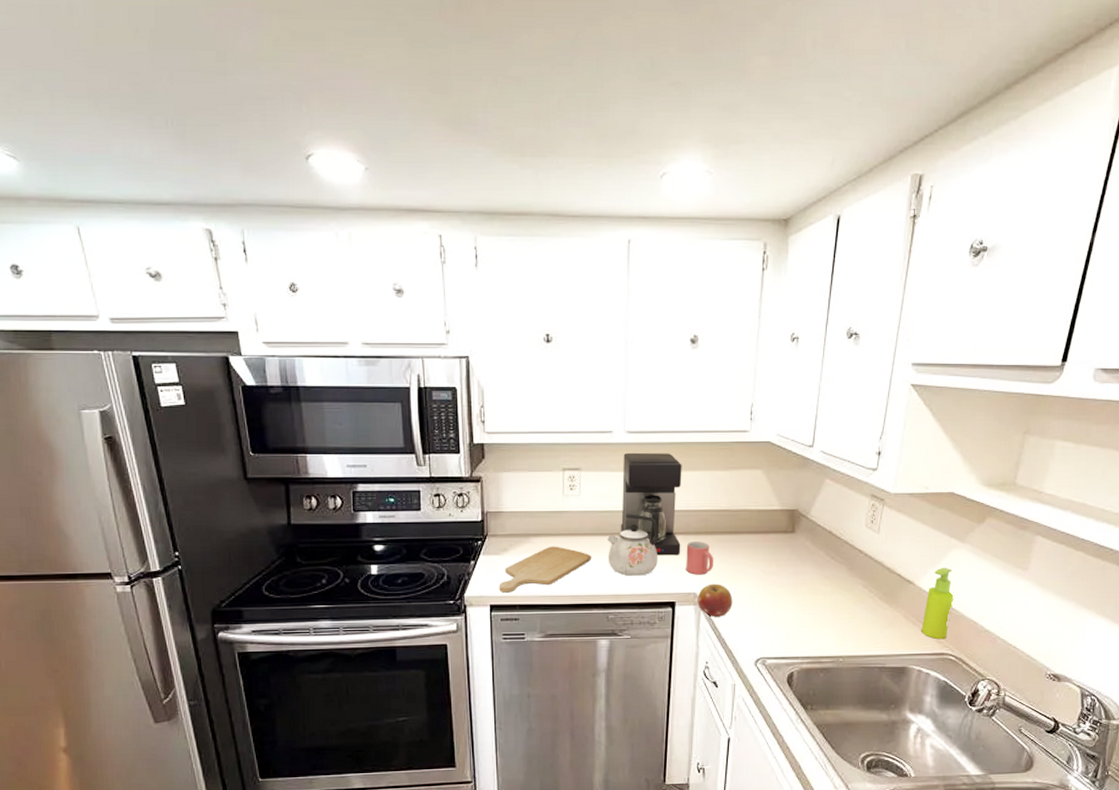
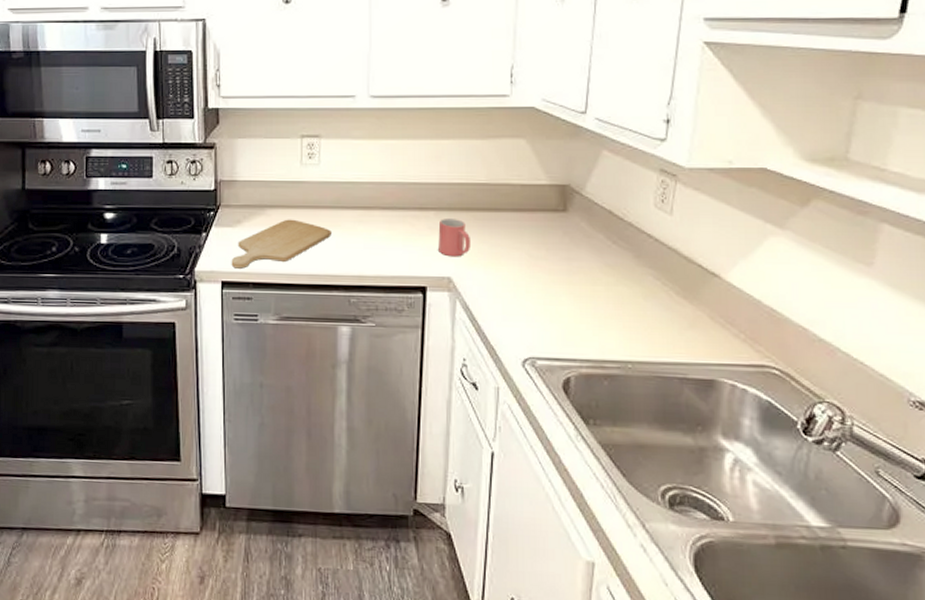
kettle: present [607,514,659,576] -> none [349,186,407,256]
coffee maker: present [620,452,682,556] -> none [363,118,433,234]
fruit: present [697,583,733,617] -> none [452,267,494,306]
soap dispenser: present [921,567,954,640] -> none [732,258,774,348]

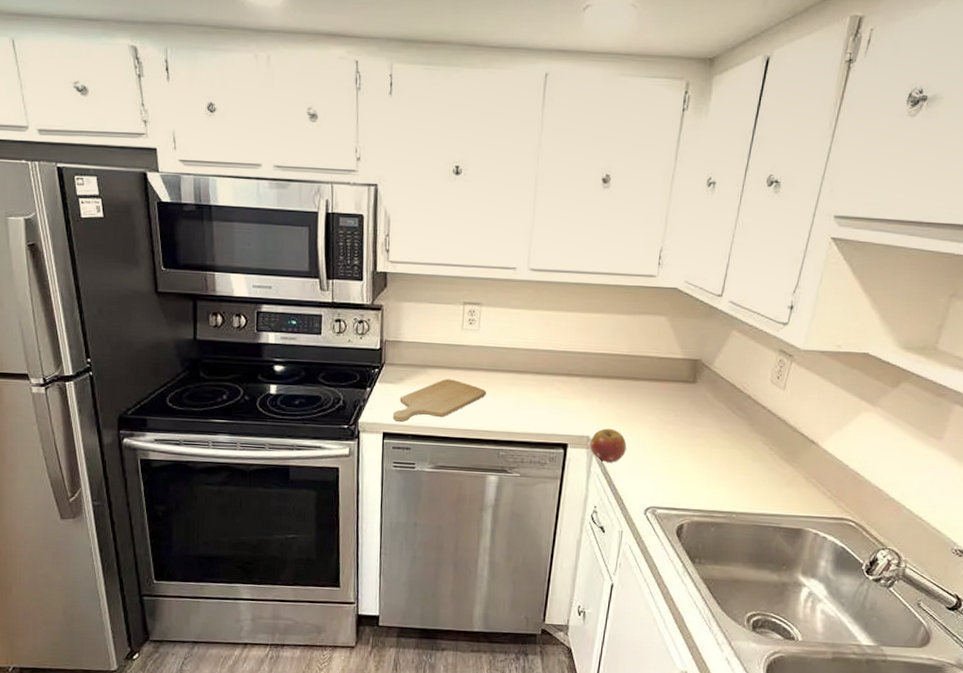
mug: present [438,219,470,257] -> none [581,384,610,419]
fruit: none [452,267,494,306] -> present [590,428,627,462]

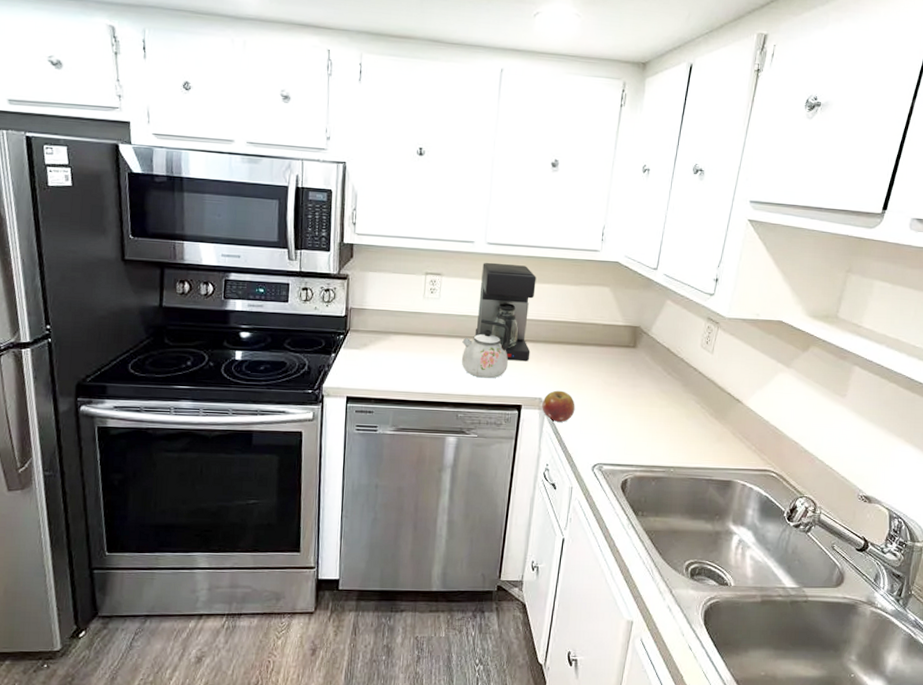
chopping board: present [392,379,486,422] -> none [356,344,446,386]
kettle: none [502,352,556,415] -> present [461,319,511,379]
coffee maker: none [517,290,585,397] -> present [474,262,536,362]

